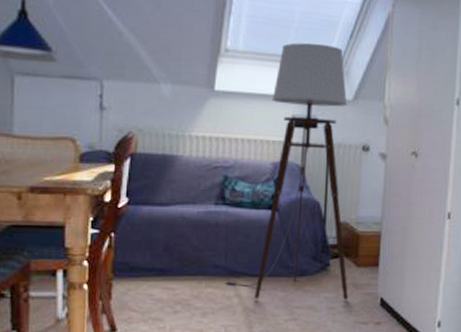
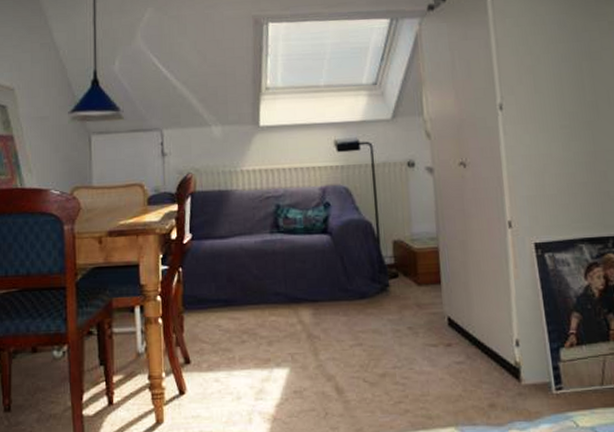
floor lamp: present [224,43,348,300] -> none [286,70,413,325]

